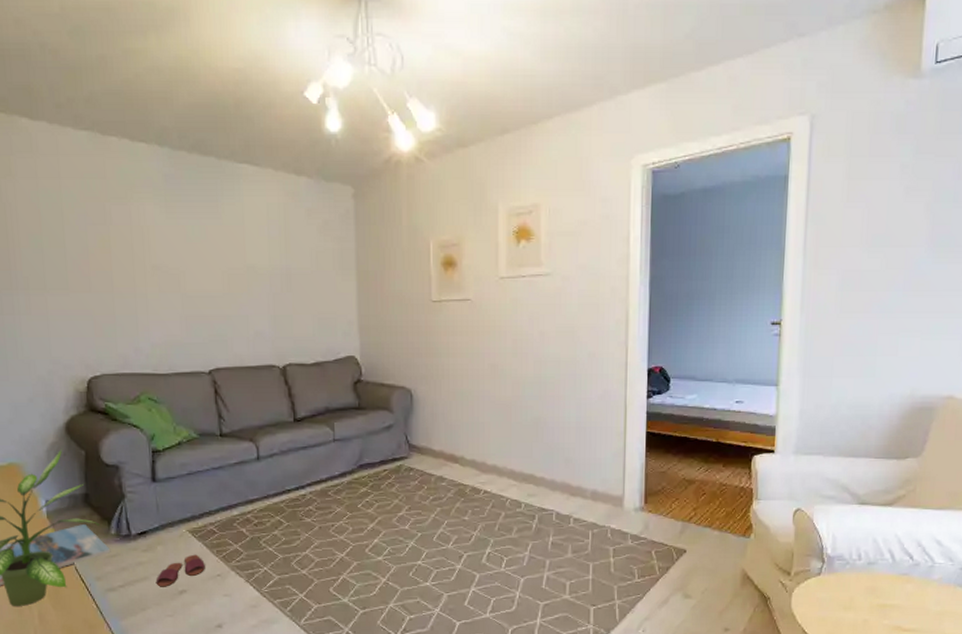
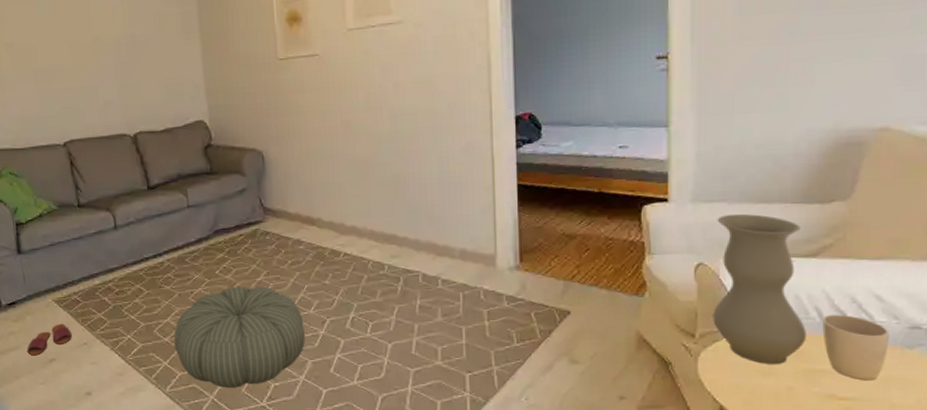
pouf: none [312,521,442,620] -> present [174,286,305,388]
vase: none [806,465,881,599] -> present [713,213,806,364]
cup: none [893,556,946,614] -> present [822,314,889,381]

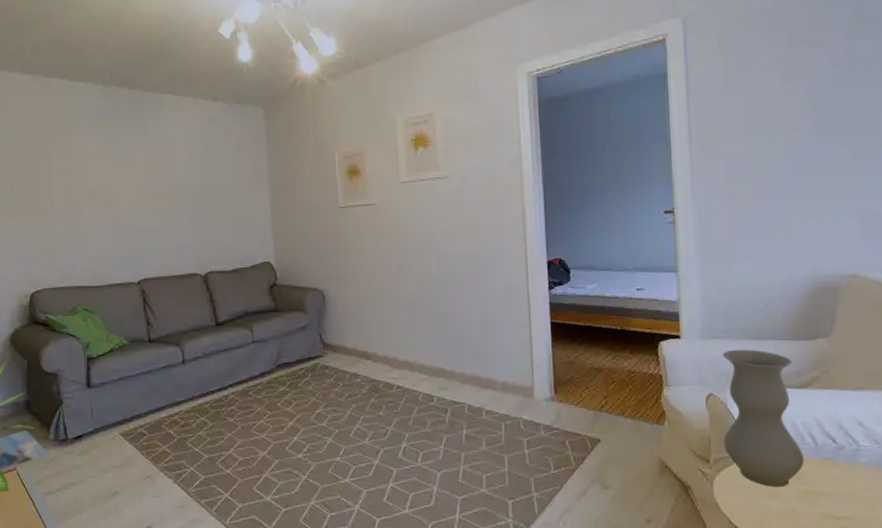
slippers: present [27,323,72,356] -> none [90,456,136,490]
pouf: present [174,286,305,388] -> none [235,418,360,519]
cup: present [822,314,889,381] -> none [816,439,873,501]

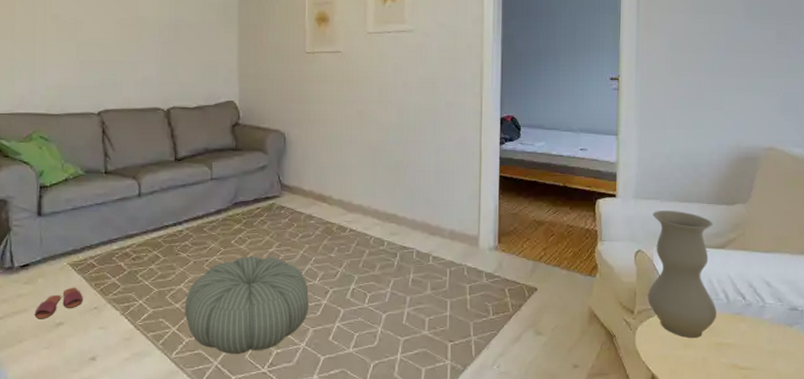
slippers: none [90,456,136,490] -> present [34,287,83,319]
pouf: none [235,418,360,519] -> present [185,257,309,354]

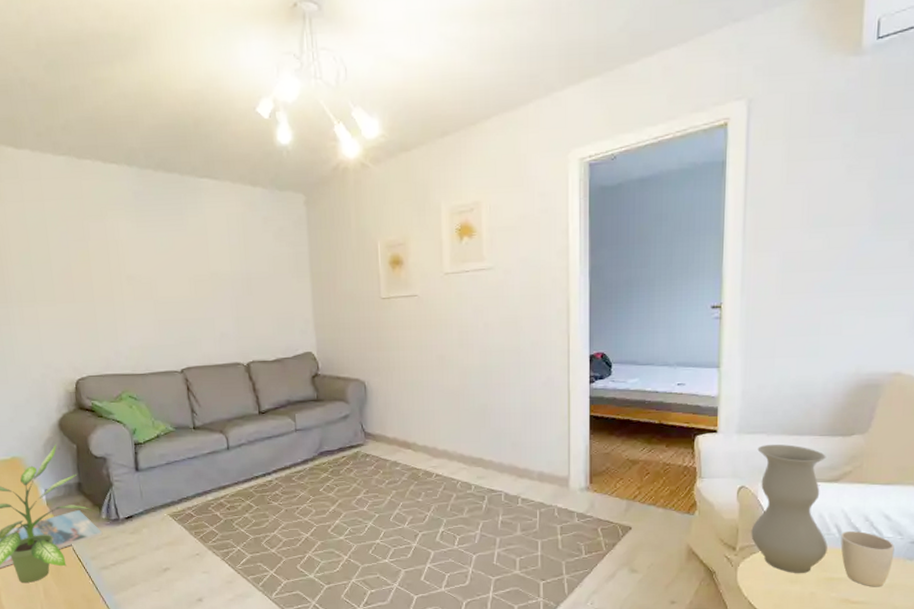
slippers: present [34,287,83,319] -> none [142,536,185,565]
pouf: present [185,257,309,354] -> none [280,503,399,594]
cup: none [728,296,776,353] -> present [840,530,895,587]

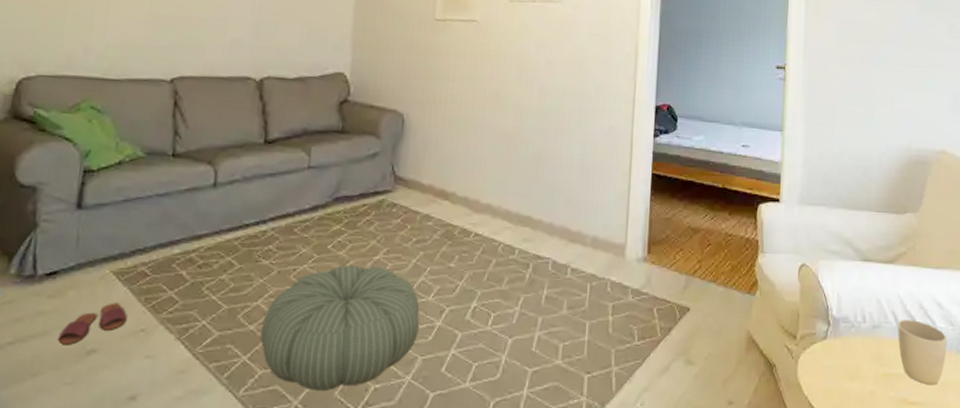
slippers: none [142,536,185,565] -> present [57,302,127,345]
pouf: none [280,503,399,594] -> present [260,265,420,390]
vase: present [751,444,827,573] -> none [812,218,885,368]

